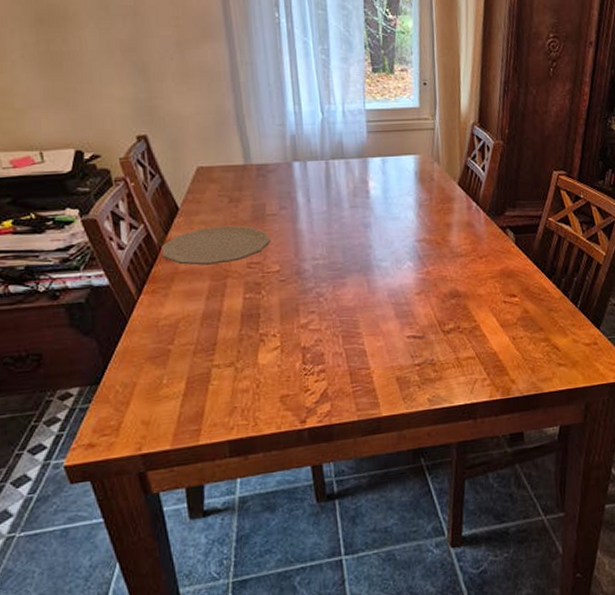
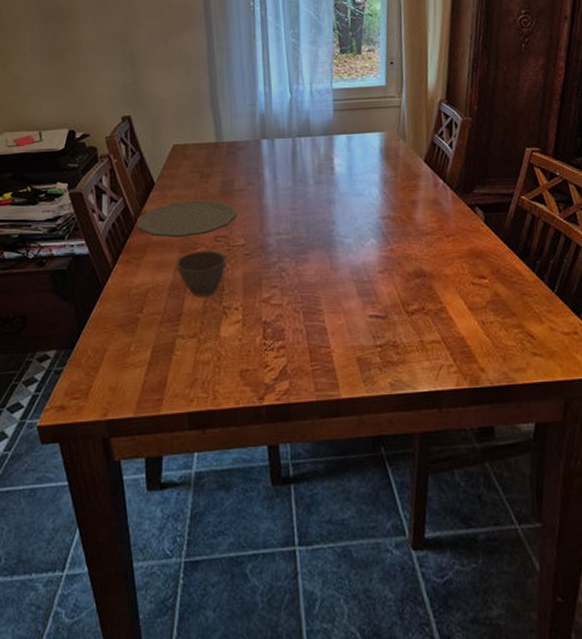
cup: none [207,278,261,325] -> present [176,250,226,297]

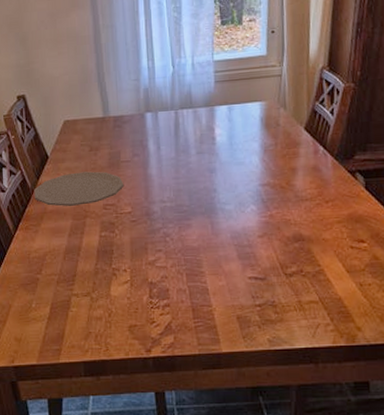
cup: present [176,250,226,297] -> none [69,218,115,260]

